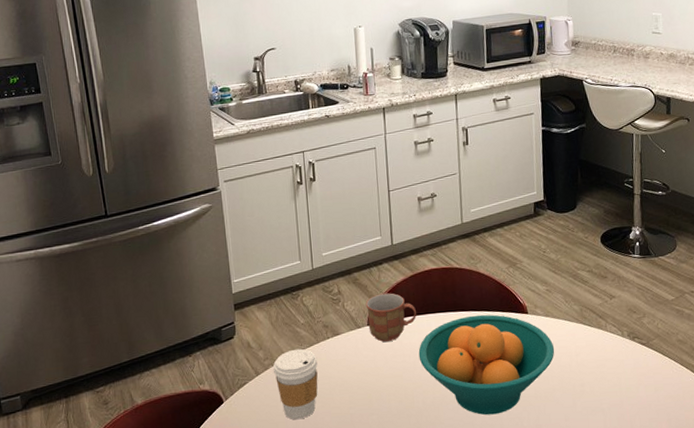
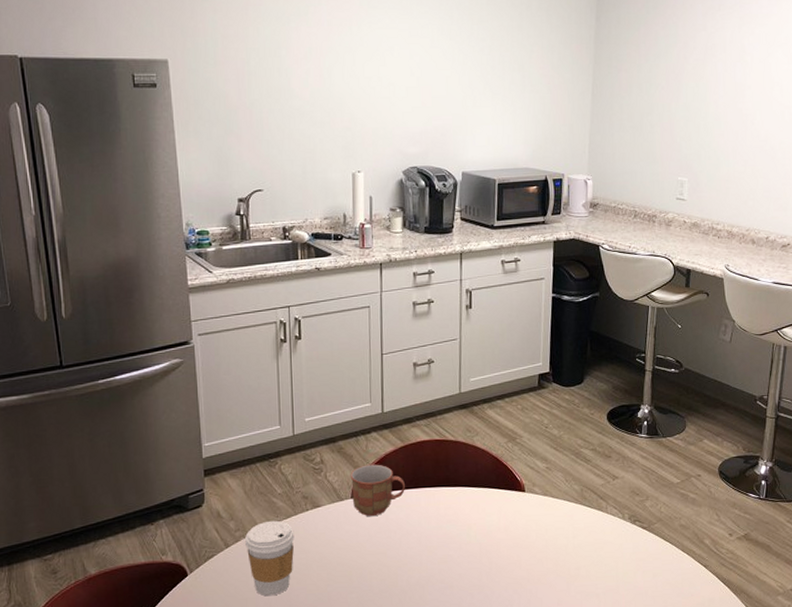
fruit bowl: present [418,314,555,415] -> none [405,491,551,597]

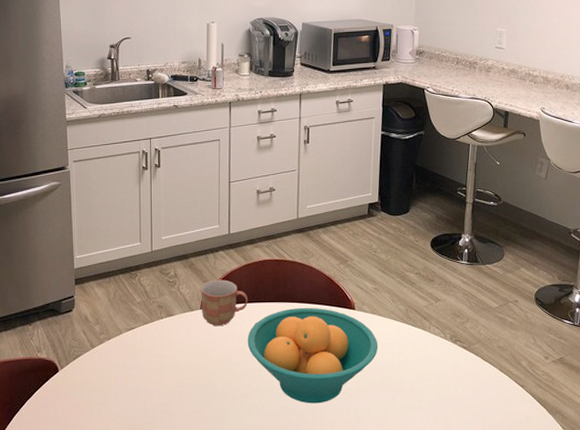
coffee cup: present [245,520,295,597] -> none [108,326,151,393]
fruit bowl: none [405,491,551,597] -> present [247,307,379,404]

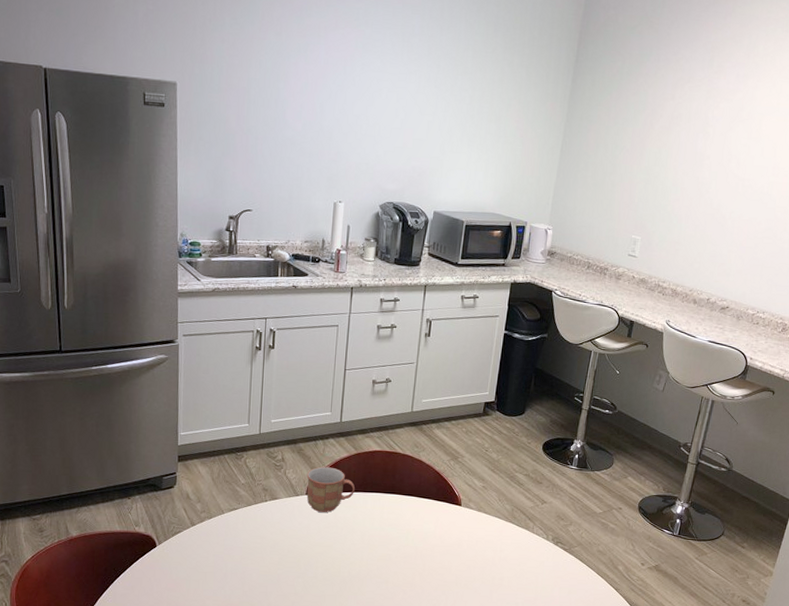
fruit bowl: present [247,307,379,404] -> none [351,500,481,594]

